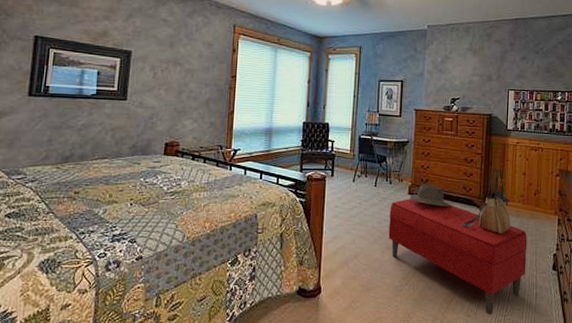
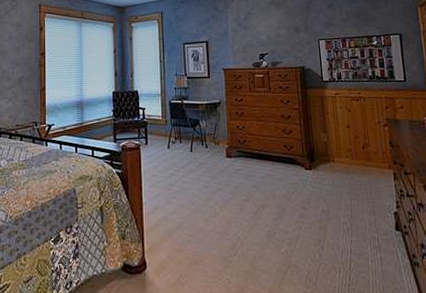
bench: present [388,199,528,315] -> none [209,162,366,285]
fedora: present [409,183,451,207] -> none [228,144,273,168]
tote bag: present [461,168,511,234] -> none [286,123,342,194]

